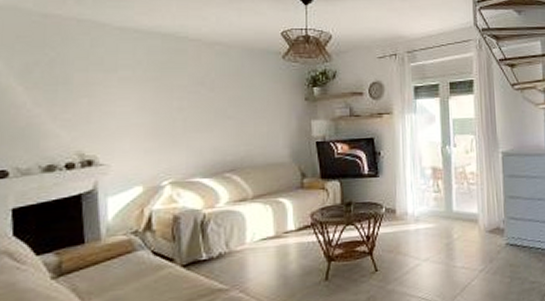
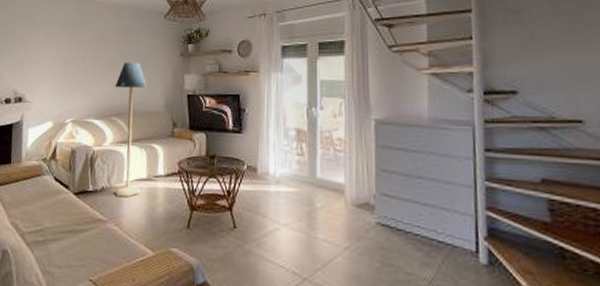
floor lamp: none [225,109,268,260] -> present [113,62,148,197]

